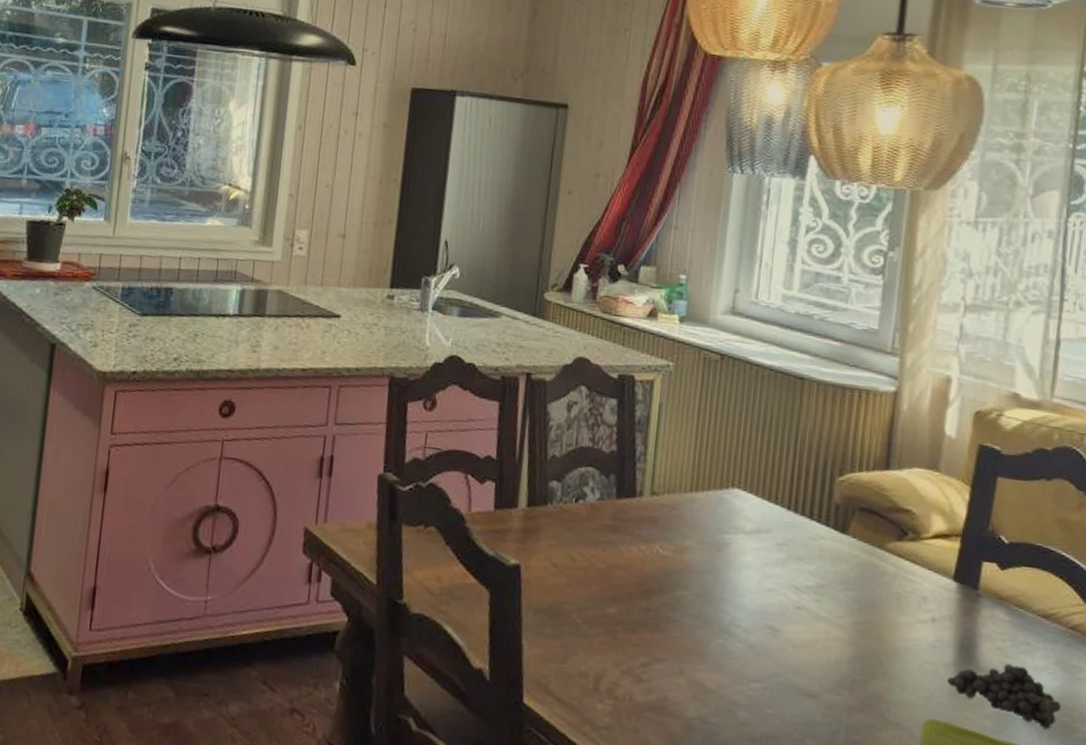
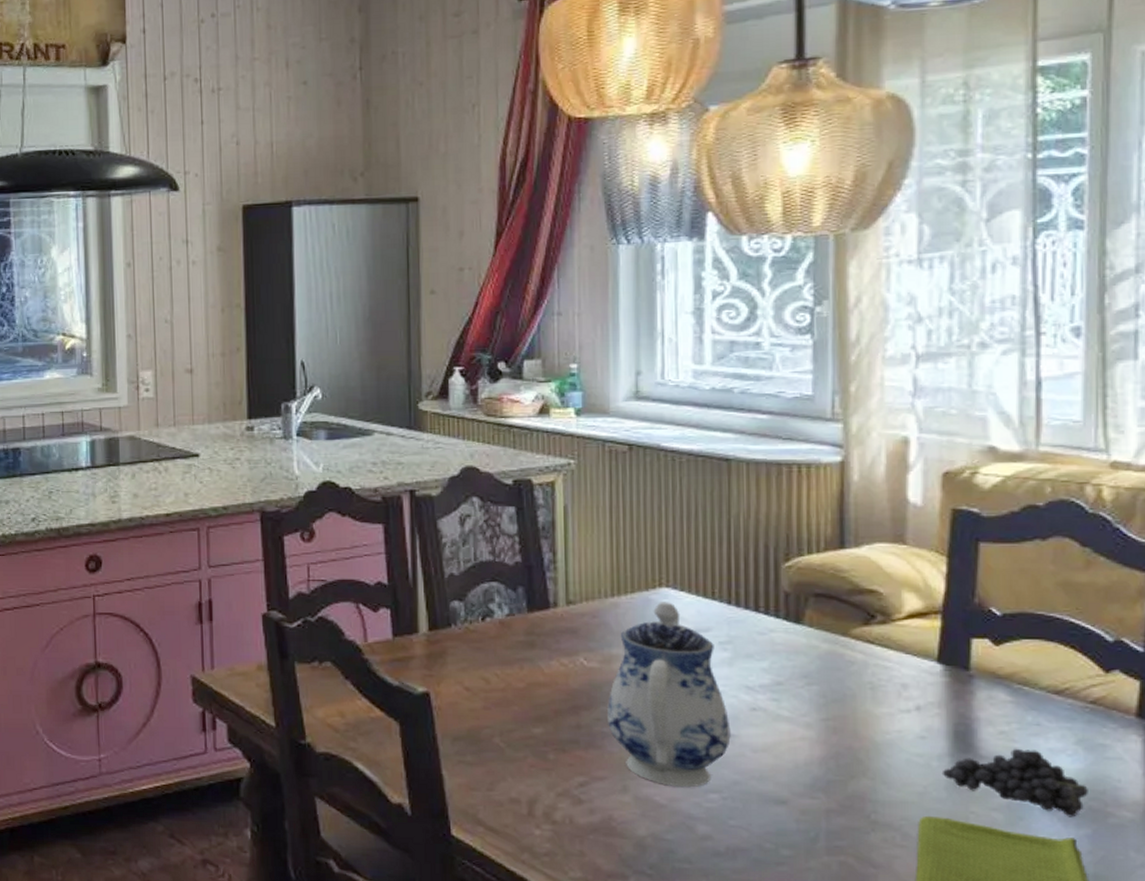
teapot: none [673,501,777,676] -> present [606,602,731,788]

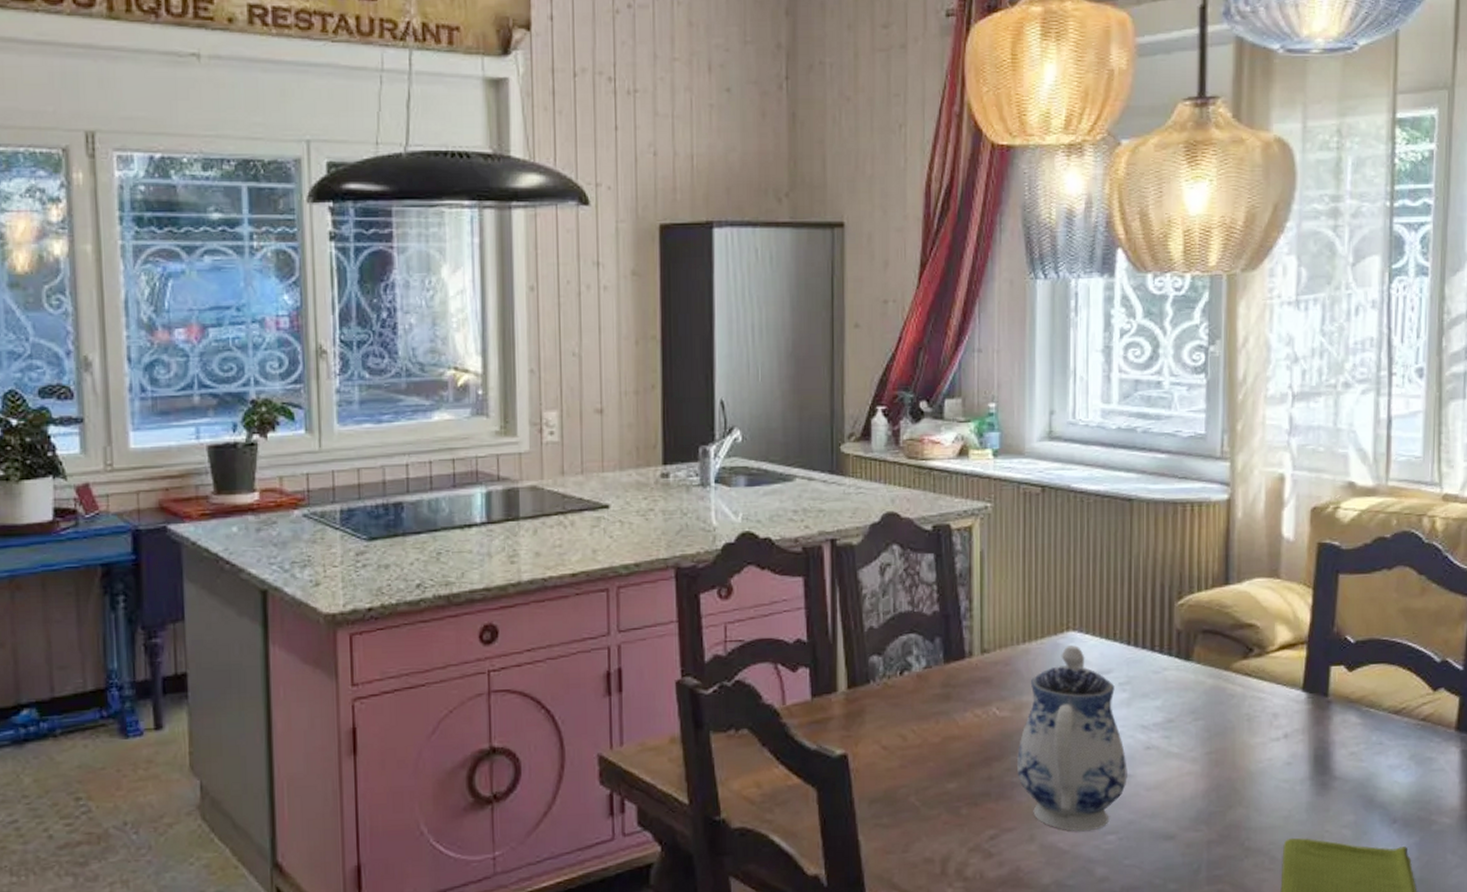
fruit: present [941,748,1088,817] -> none [1303,767,1418,828]

